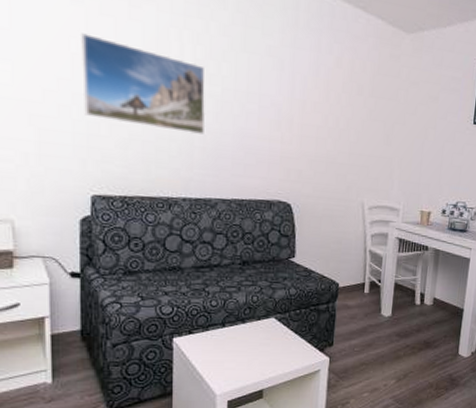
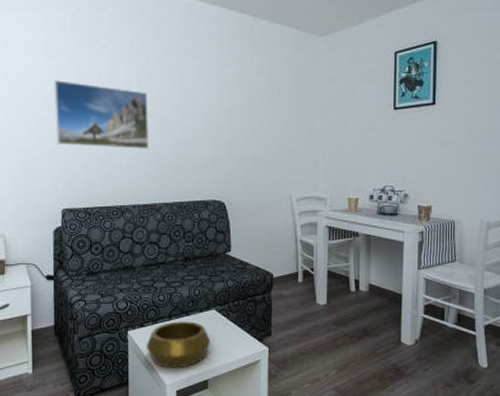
decorative bowl: none [194,329,267,378] -> present [146,321,210,368]

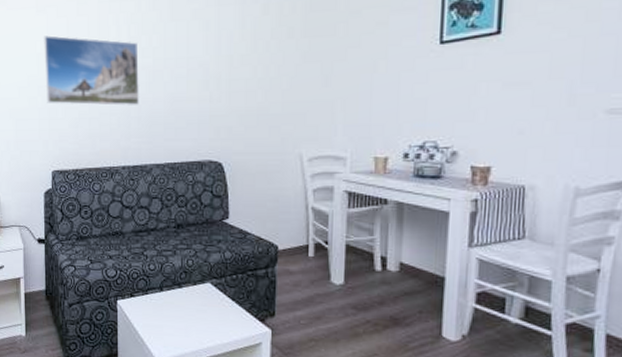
decorative bowl: present [146,321,210,368] -> none [136,293,204,344]

